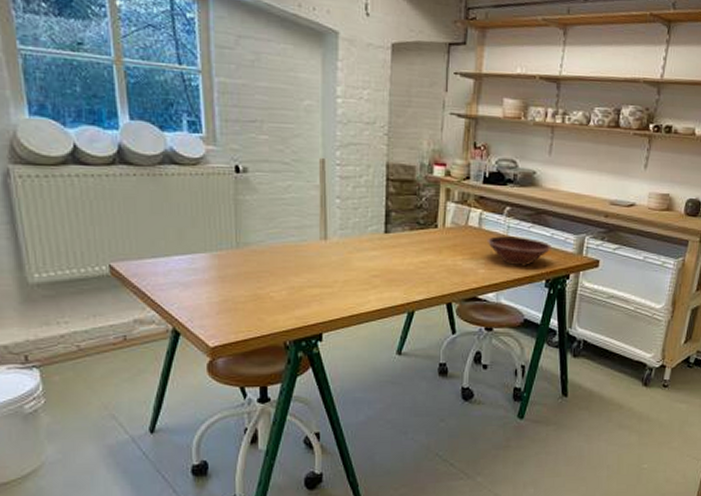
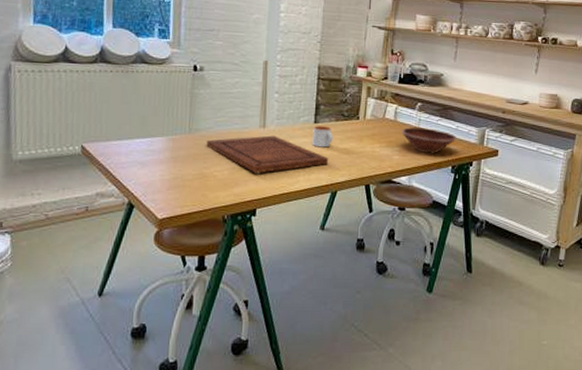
cutting board: none [258,248,404,293] -> present [206,135,329,174]
mug: none [383,236,407,262] -> present [312,126,333,148]

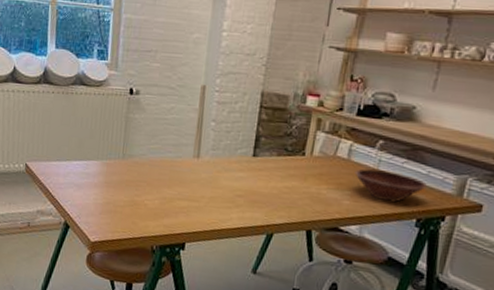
cutting board: present [206,135,329,174] -> none [138,166,267,206]
mug: present [312,126,333,148] -> none [249,159,273,185]

